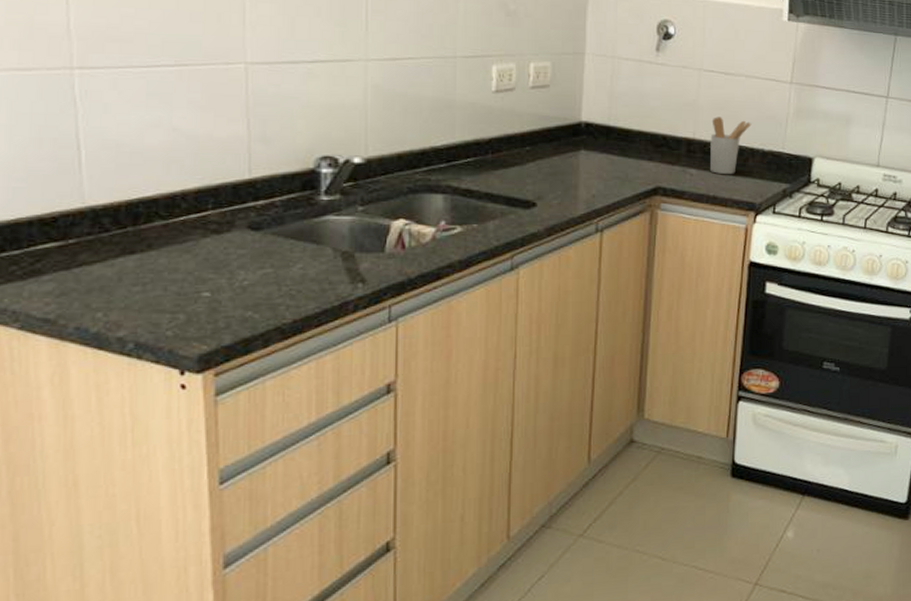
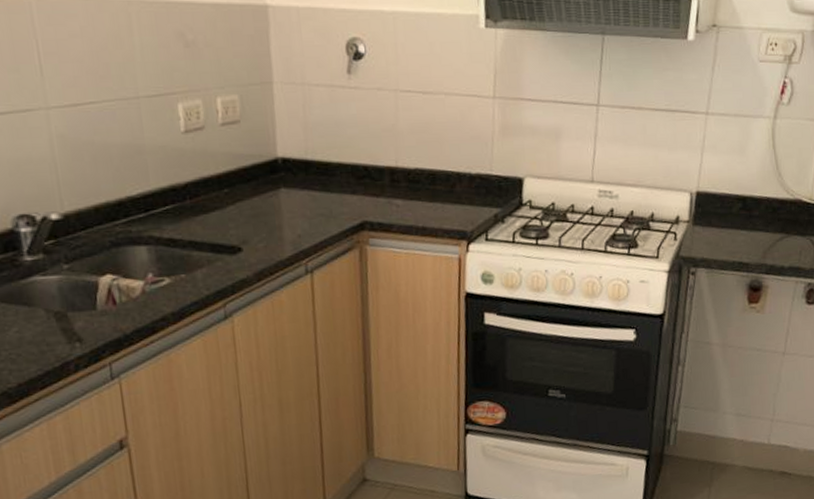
utensil holder: present [709,117,752,174] -> none [413,141,456,203]

